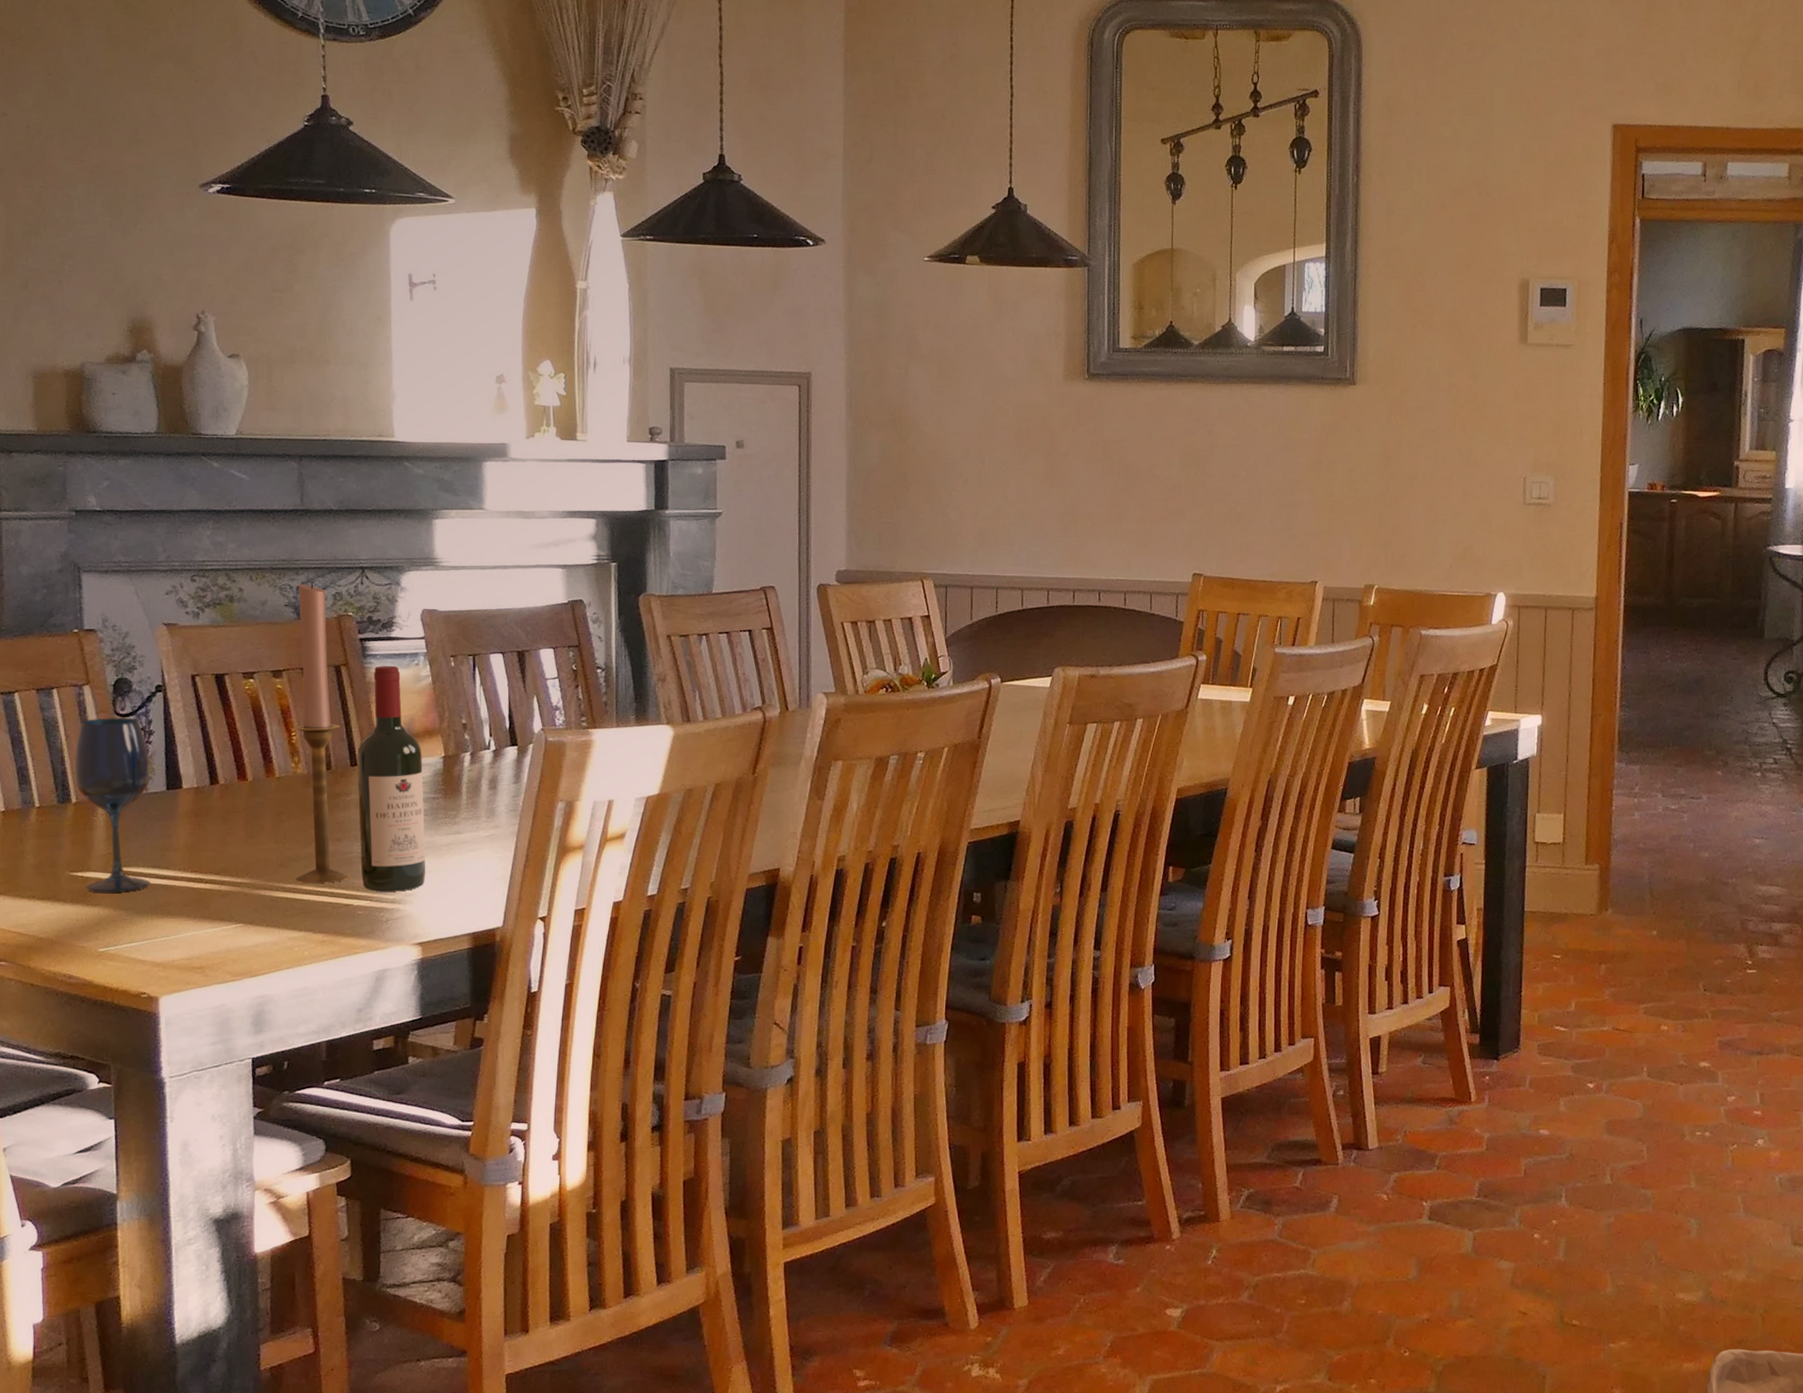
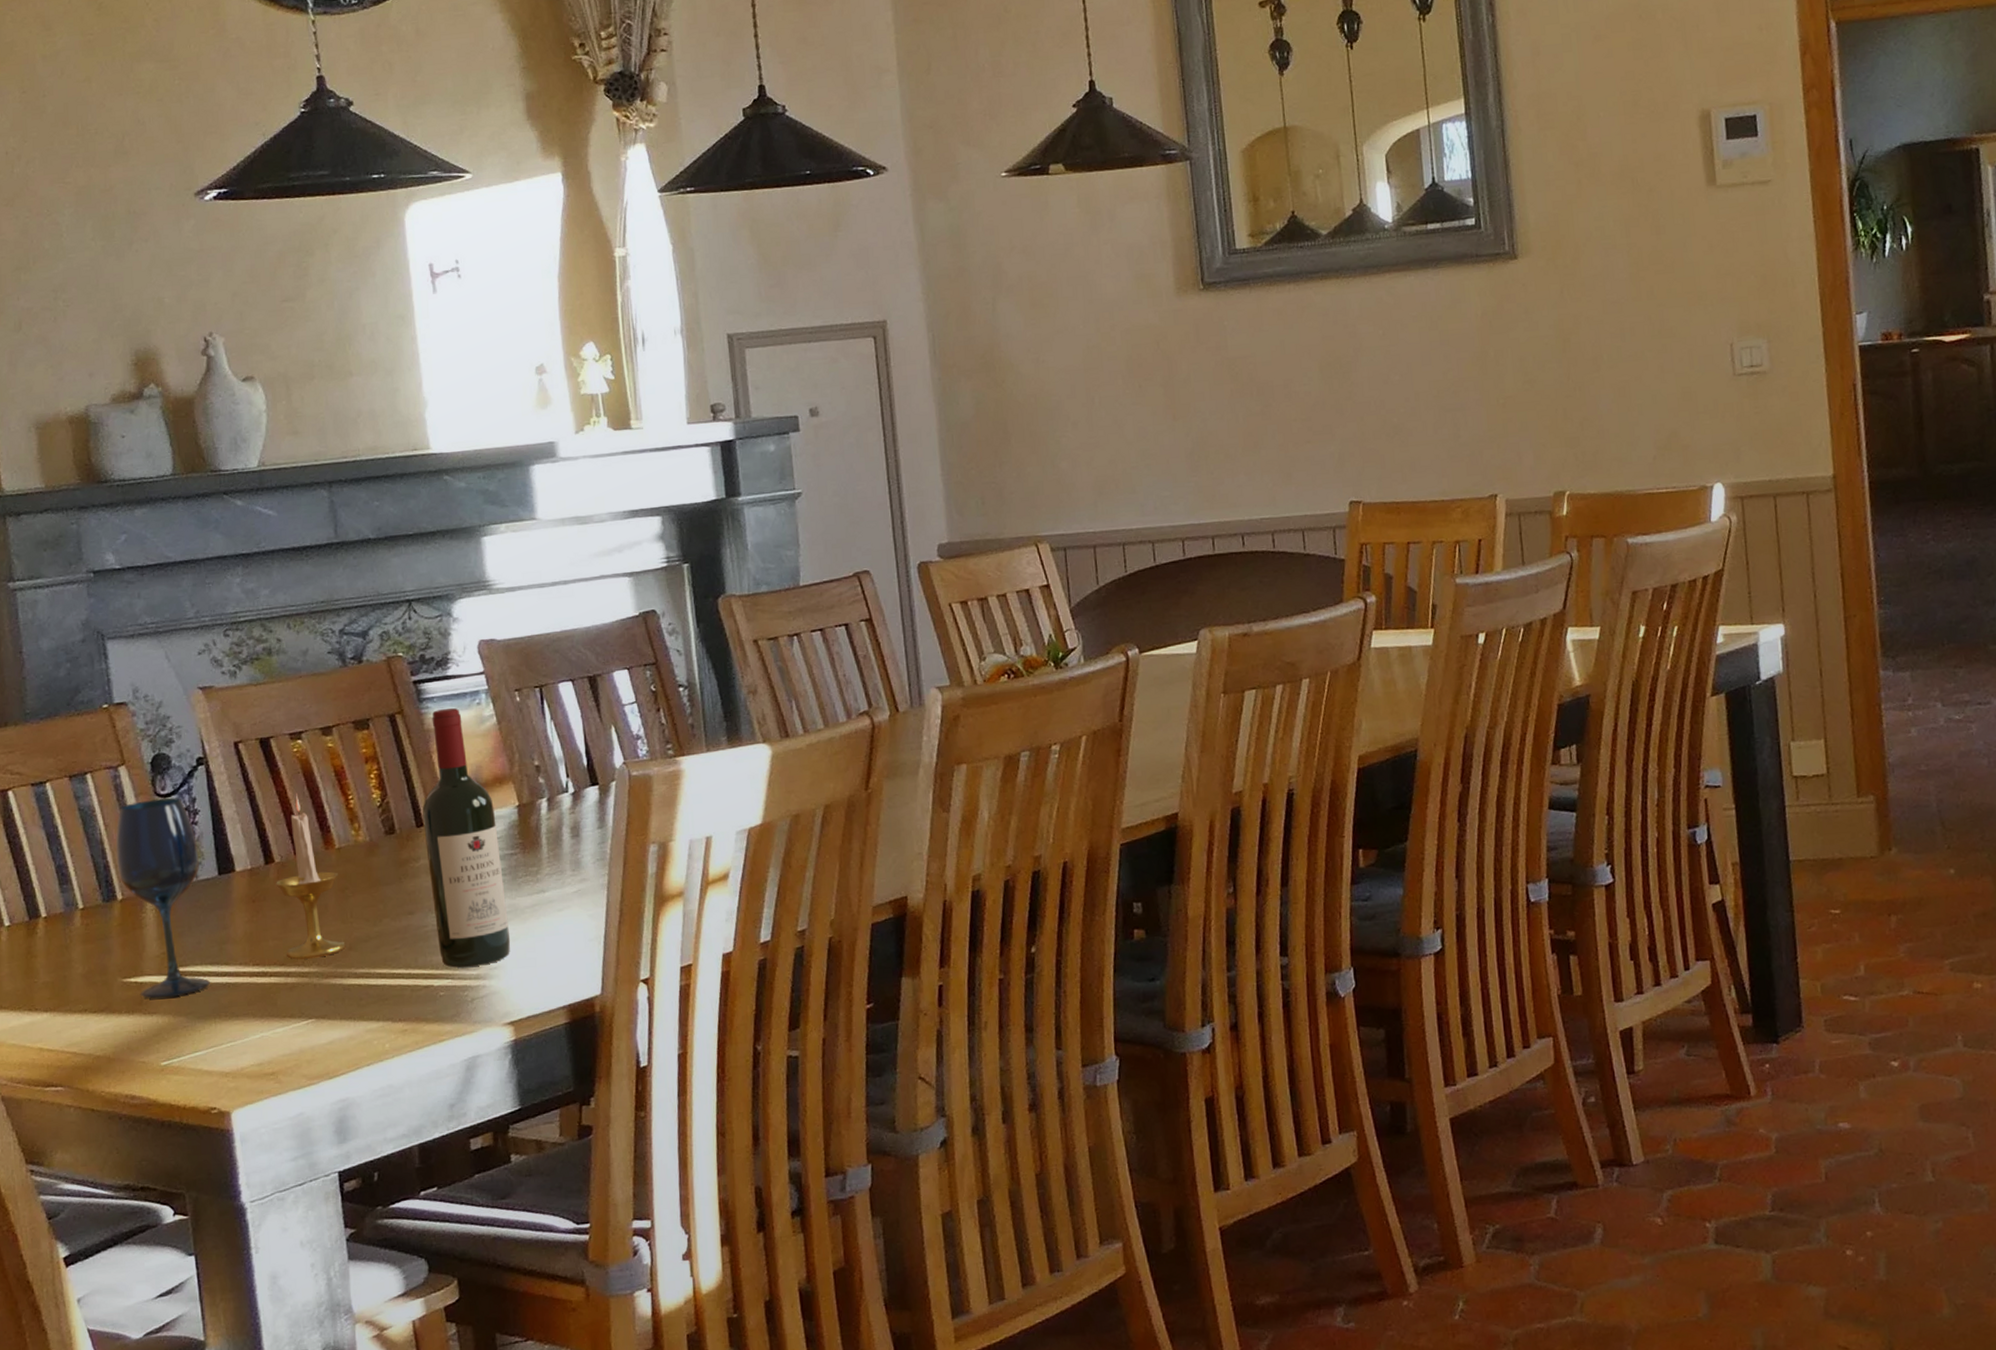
candlestick: none [218,726,277,871] -> present [276,794,346,960]
candlestick: present [294,581,351,884] -> none [341,621,429,966]

